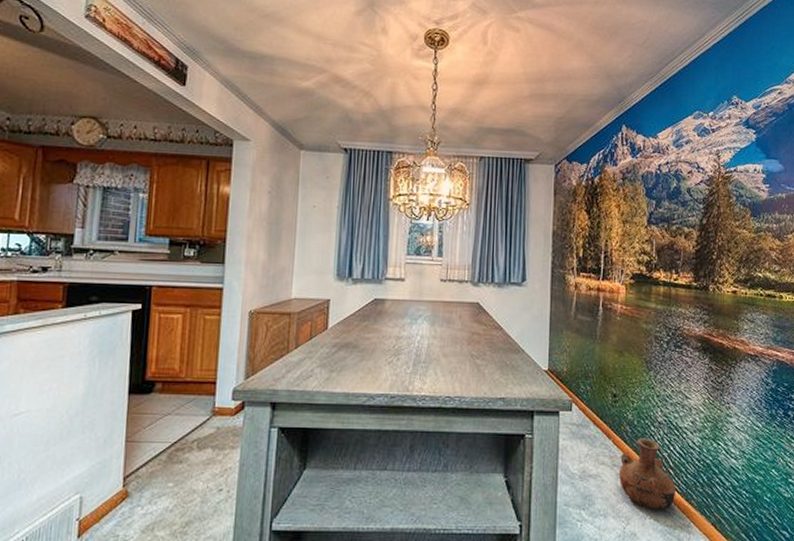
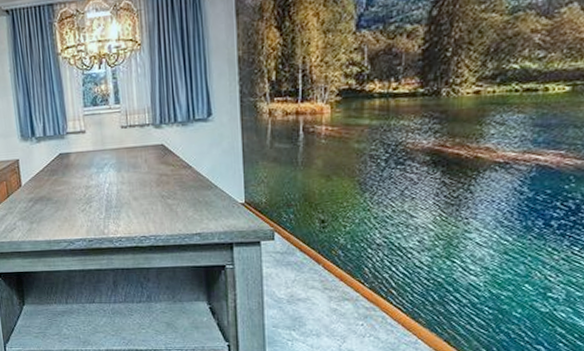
vase: present [618,438,677,511] -> none [331,261,400,330]

